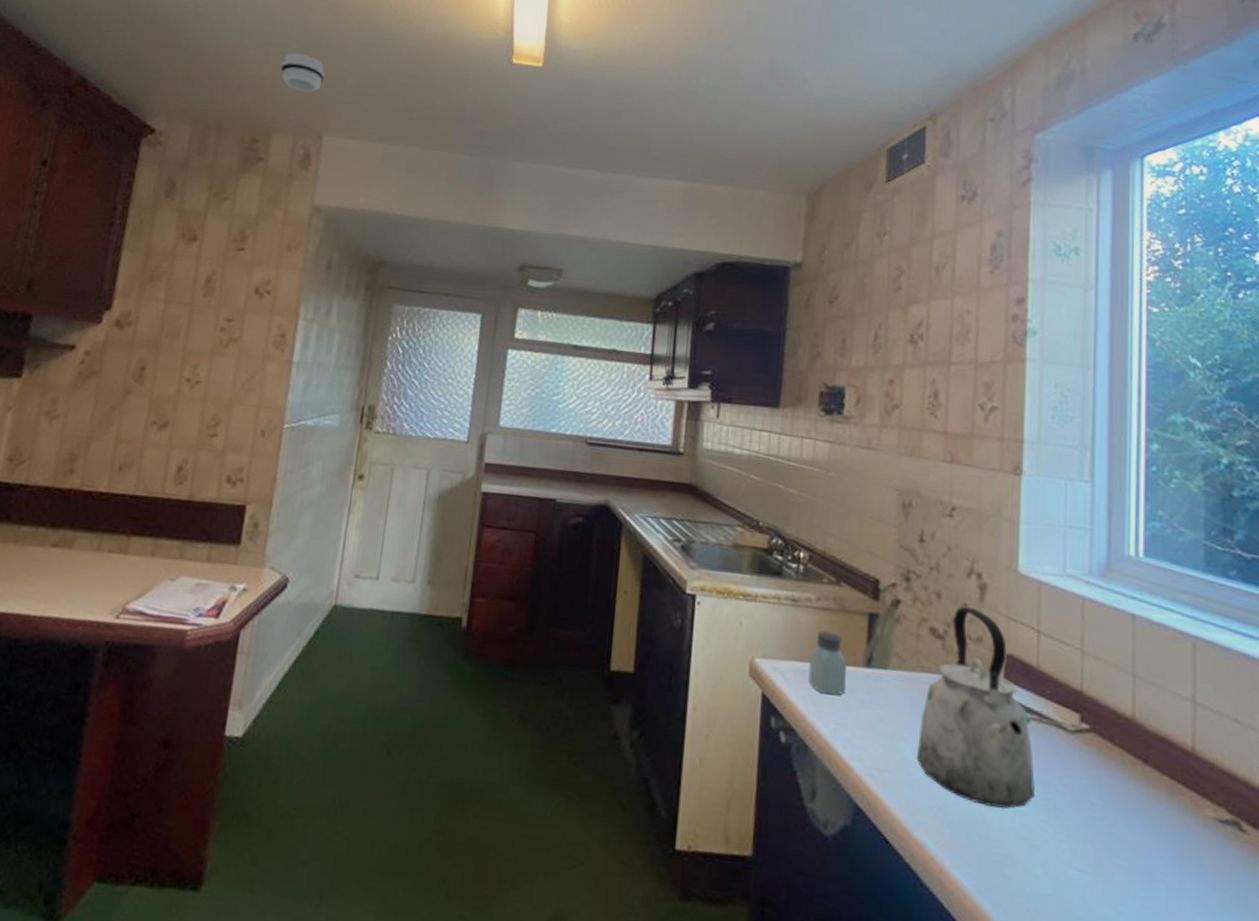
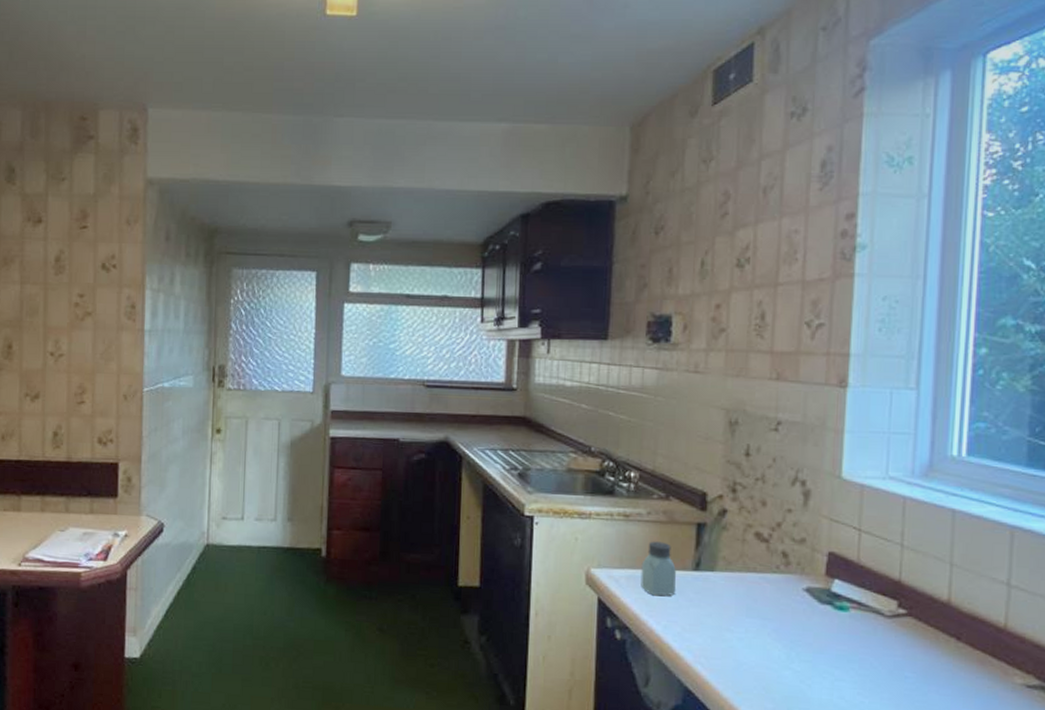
smoke detector: present [280,53,326,93] -> none [98,26,143,65]
kettle: present [916,606,1035,810] -> none [741,512,853,686]

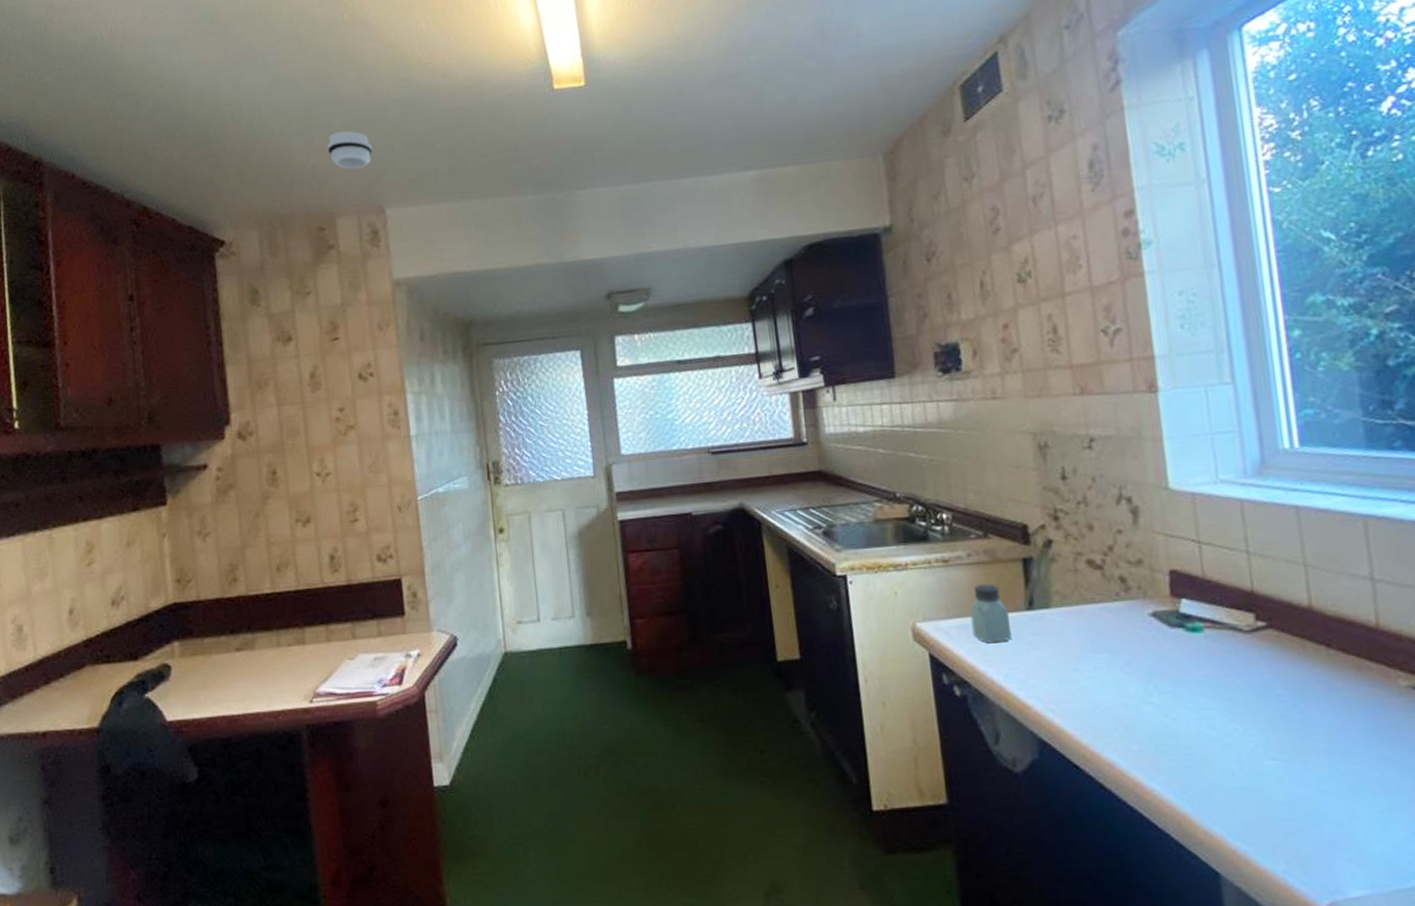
smoke detector: none [98,26,143,65] -> present [327,130,373,170]

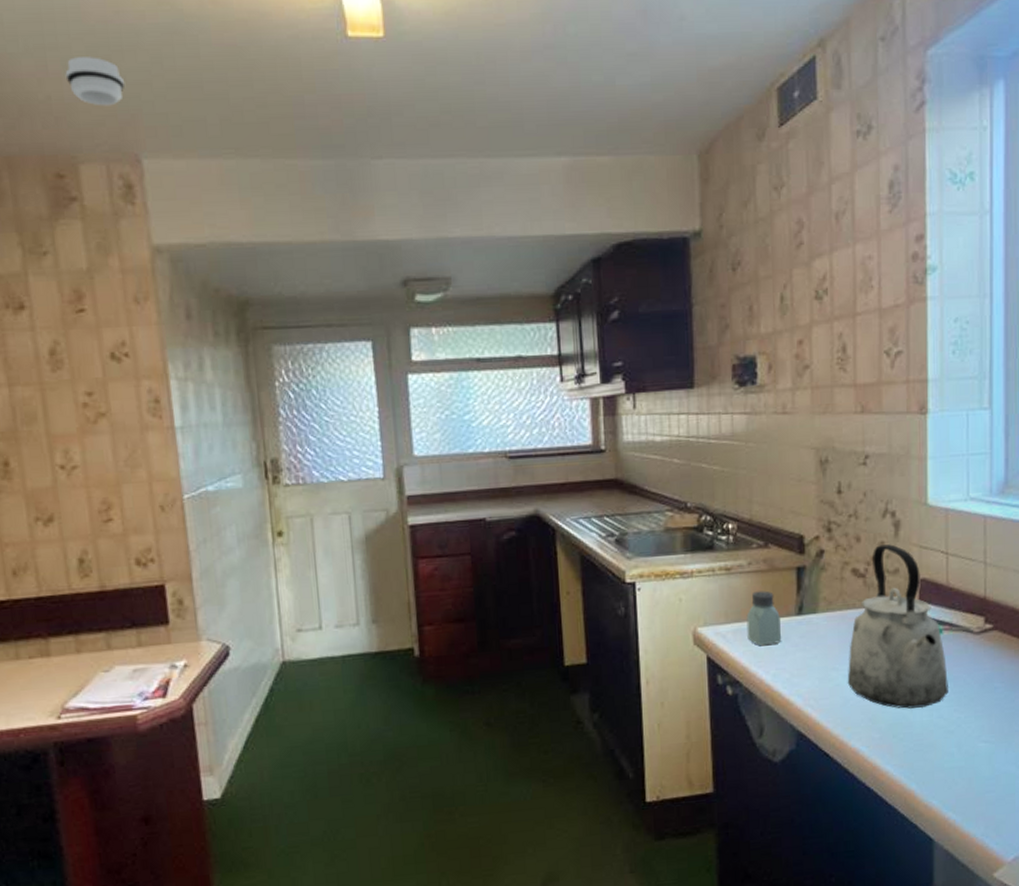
kettle: none [1092,532,1219,718] -> present [847,544,948,709]

